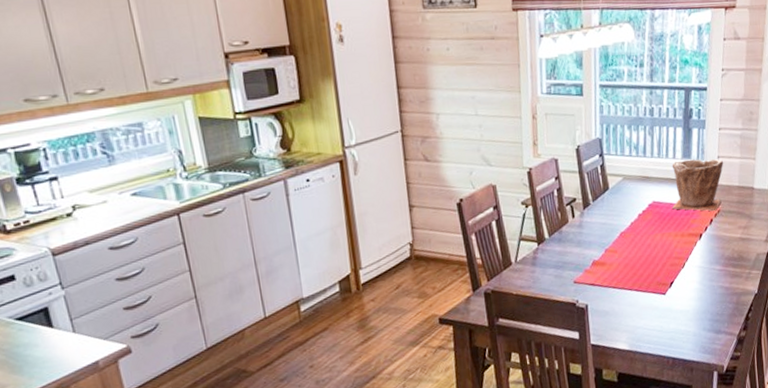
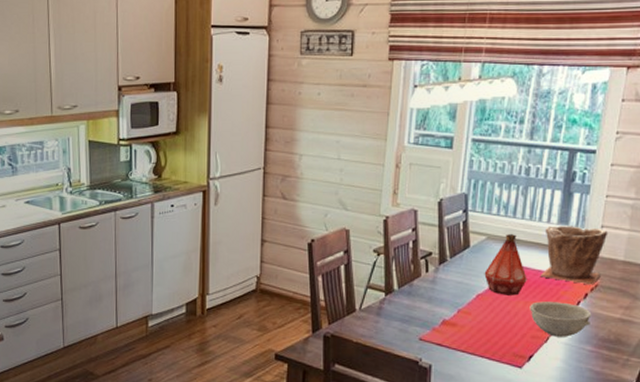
bottle: none [624,171,662,231] -> present [484,233,527,296]
bowl: none [666,229,718,262] -> present [530,301,592,337]

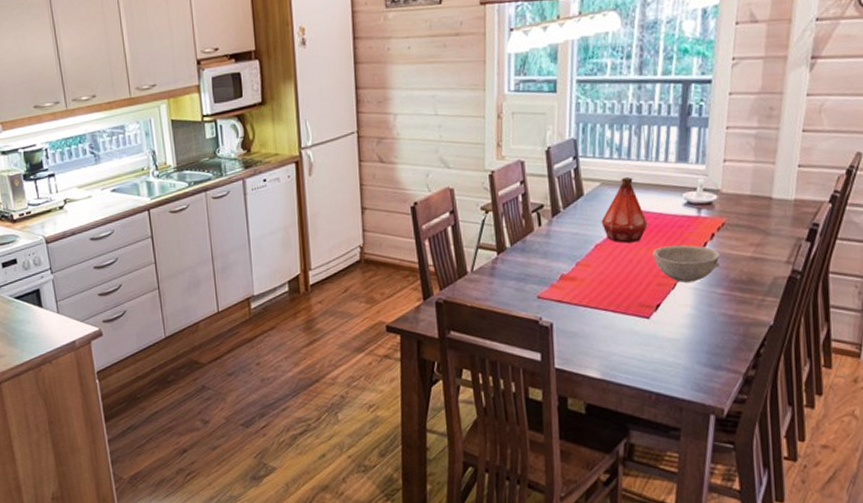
plant pot: present [540,225,608,285] -> none [661,162,732,225]

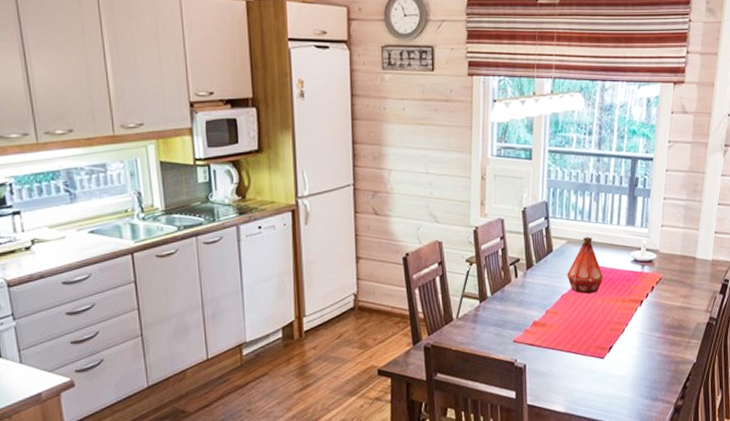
bowl: present [653,245,721,282] -> none [607,296,658,328]

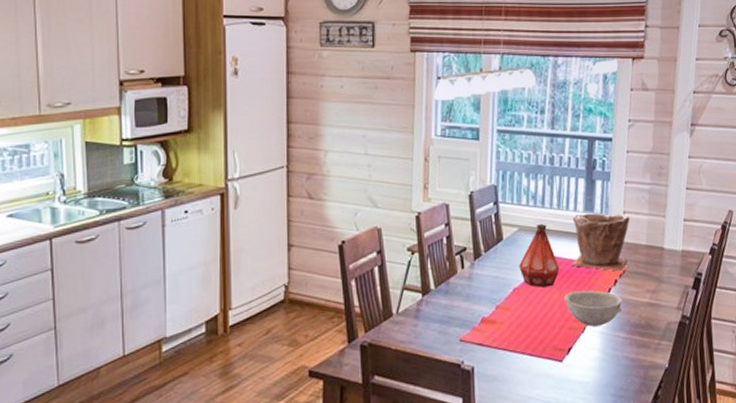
bowl: none [607,296,658,328] -> present [564,290,623,326]
plant pot: none [614,226,667,279] -> present [571,213,630,271]

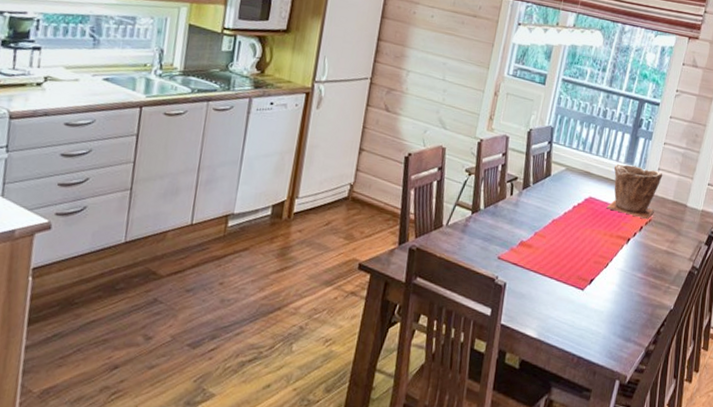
bottle: present [519,223,560,288] -> none [560,167,596,224]
bowl: present [564,290,623,326] -> none [595,230,644,264]

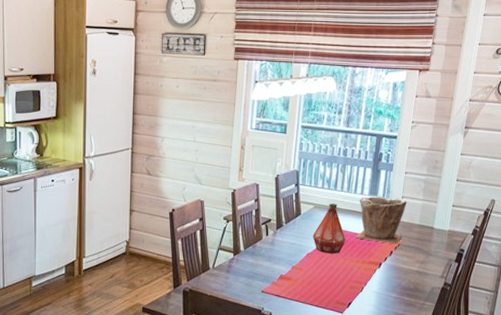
bottle: none [560,167,596,224] -> present [312,203,346,254]

